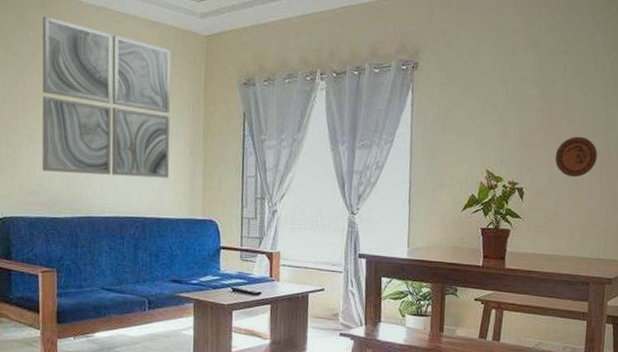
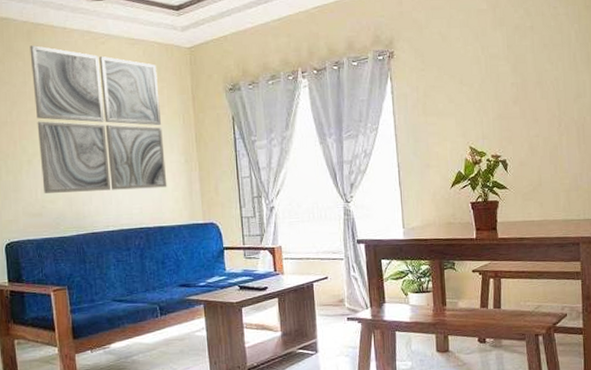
decorative plate: present [555,136,597,178] -> none [533,105,573,145]

